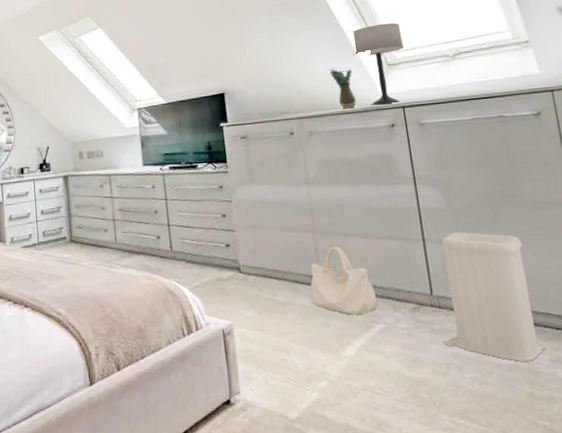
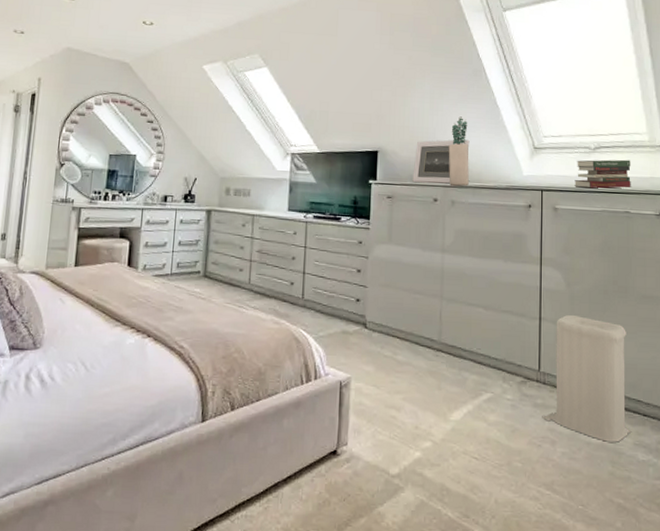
picture frame: none [263,67,319,119] -> present [412,139,470,184]
vase: none [296,45,324,117] -> present [448,116,469,187]
handbag: present [310,246,378,315] -> none [427,314,489,382]
vase: present [328,68,357,110] -> none [479,143,500,185]
table lamp: present [352,22,404,106] -> none [504,107,551,186]
books: none [436,61,501,99] -> present [575,159,631,189]

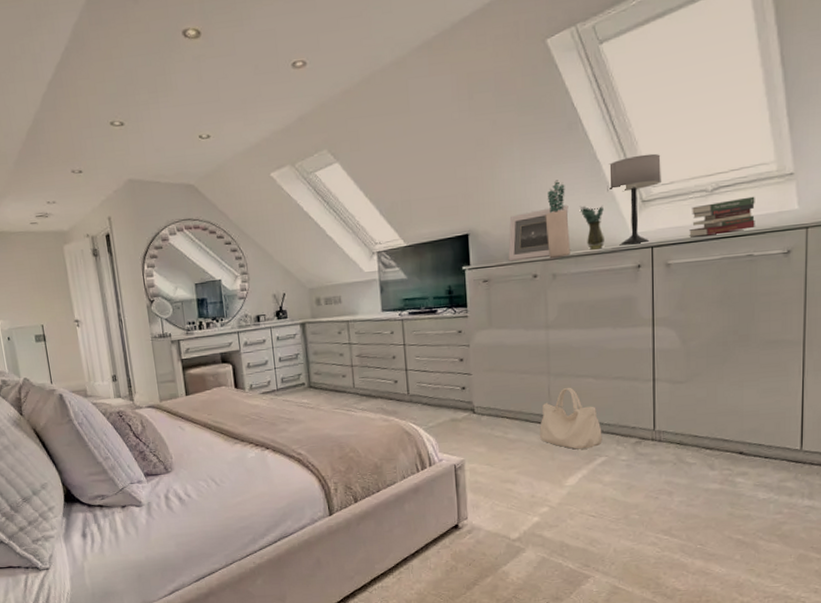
handbag: none [427,314,489,382] -> present [539,387,602,450]
vase: none [479,143,500,185] -> present [579,205,605,251]
table lamp: none [504,107,551,186] -> present [607,153,661,246]
laundry basket: present [542,314,631,442] -> none [658,371,751,487]

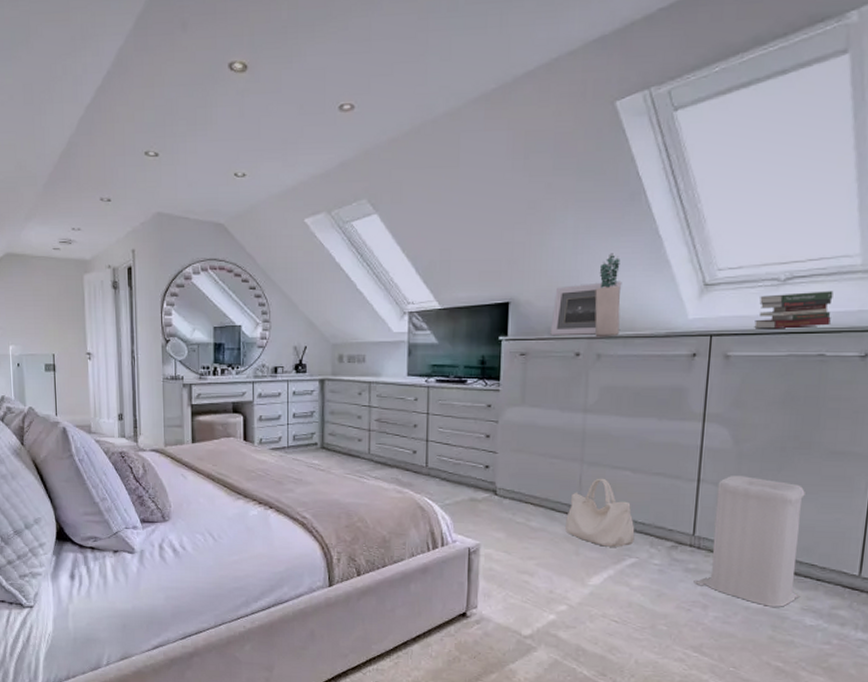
vase: present [579,205,605,251] -> none [634,283,661,333]
table lamp: present [607,153,661,246] -> none [666,234,731,331]
laundry basket: none [658,371,751,487] -> present [693,475,805,607]

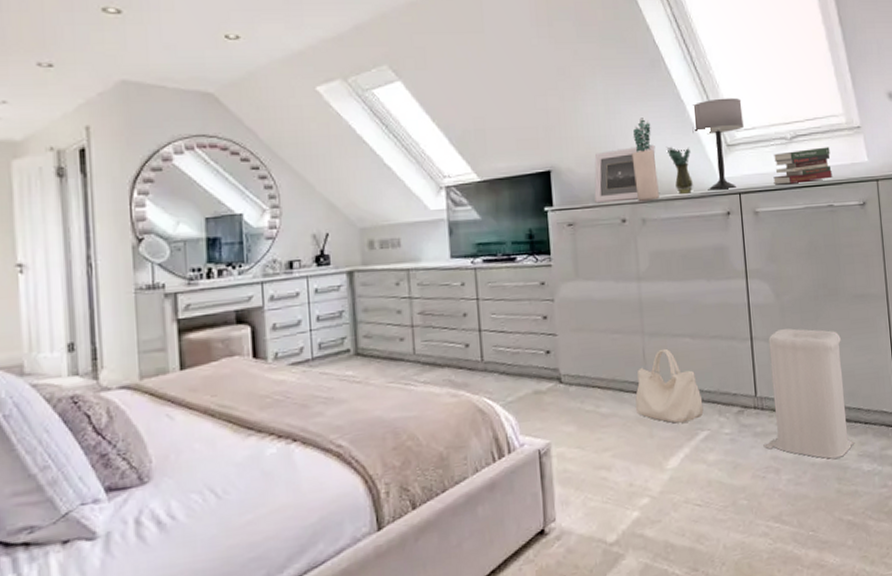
vase: none [634,283,661,333] -> present [666,146,693,195]
table lamp: none [666,234,731,331] -> present [692,97,744,191]

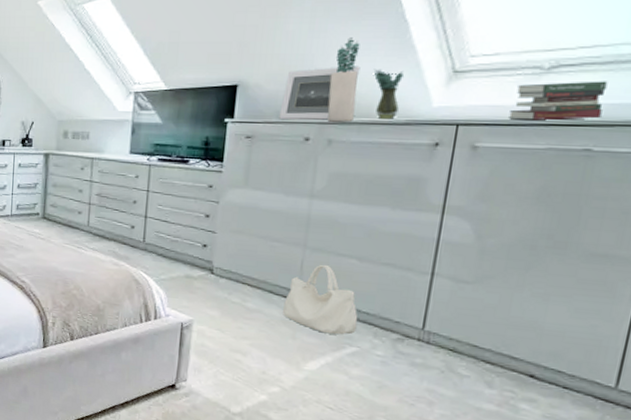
table lamp: present [692,97,744,191] -> none [411,18,488,119]
laundry basket: present [763,328,854,459] -> none [419,271,557,412]

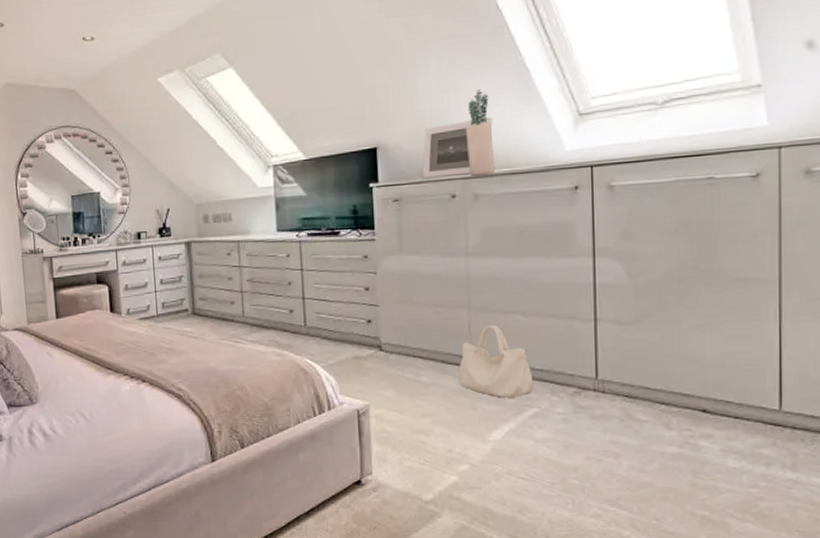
vase: present [373,69,404,120] -> none [505,118,535,169]
books: present [509,81,608,121] -> none [636,110,716,156]

